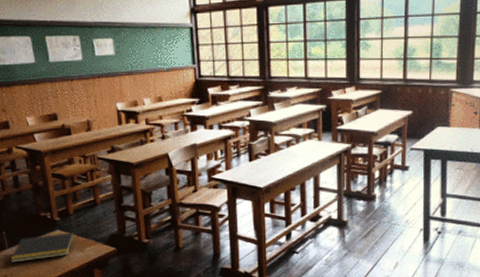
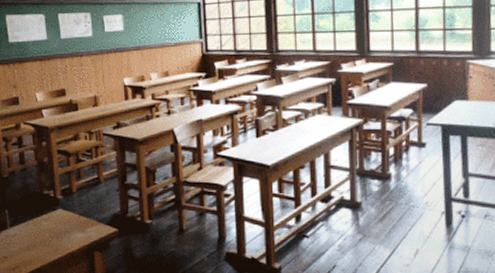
notepad: present [10,232,74,263] -> none [11,212,76,244]

